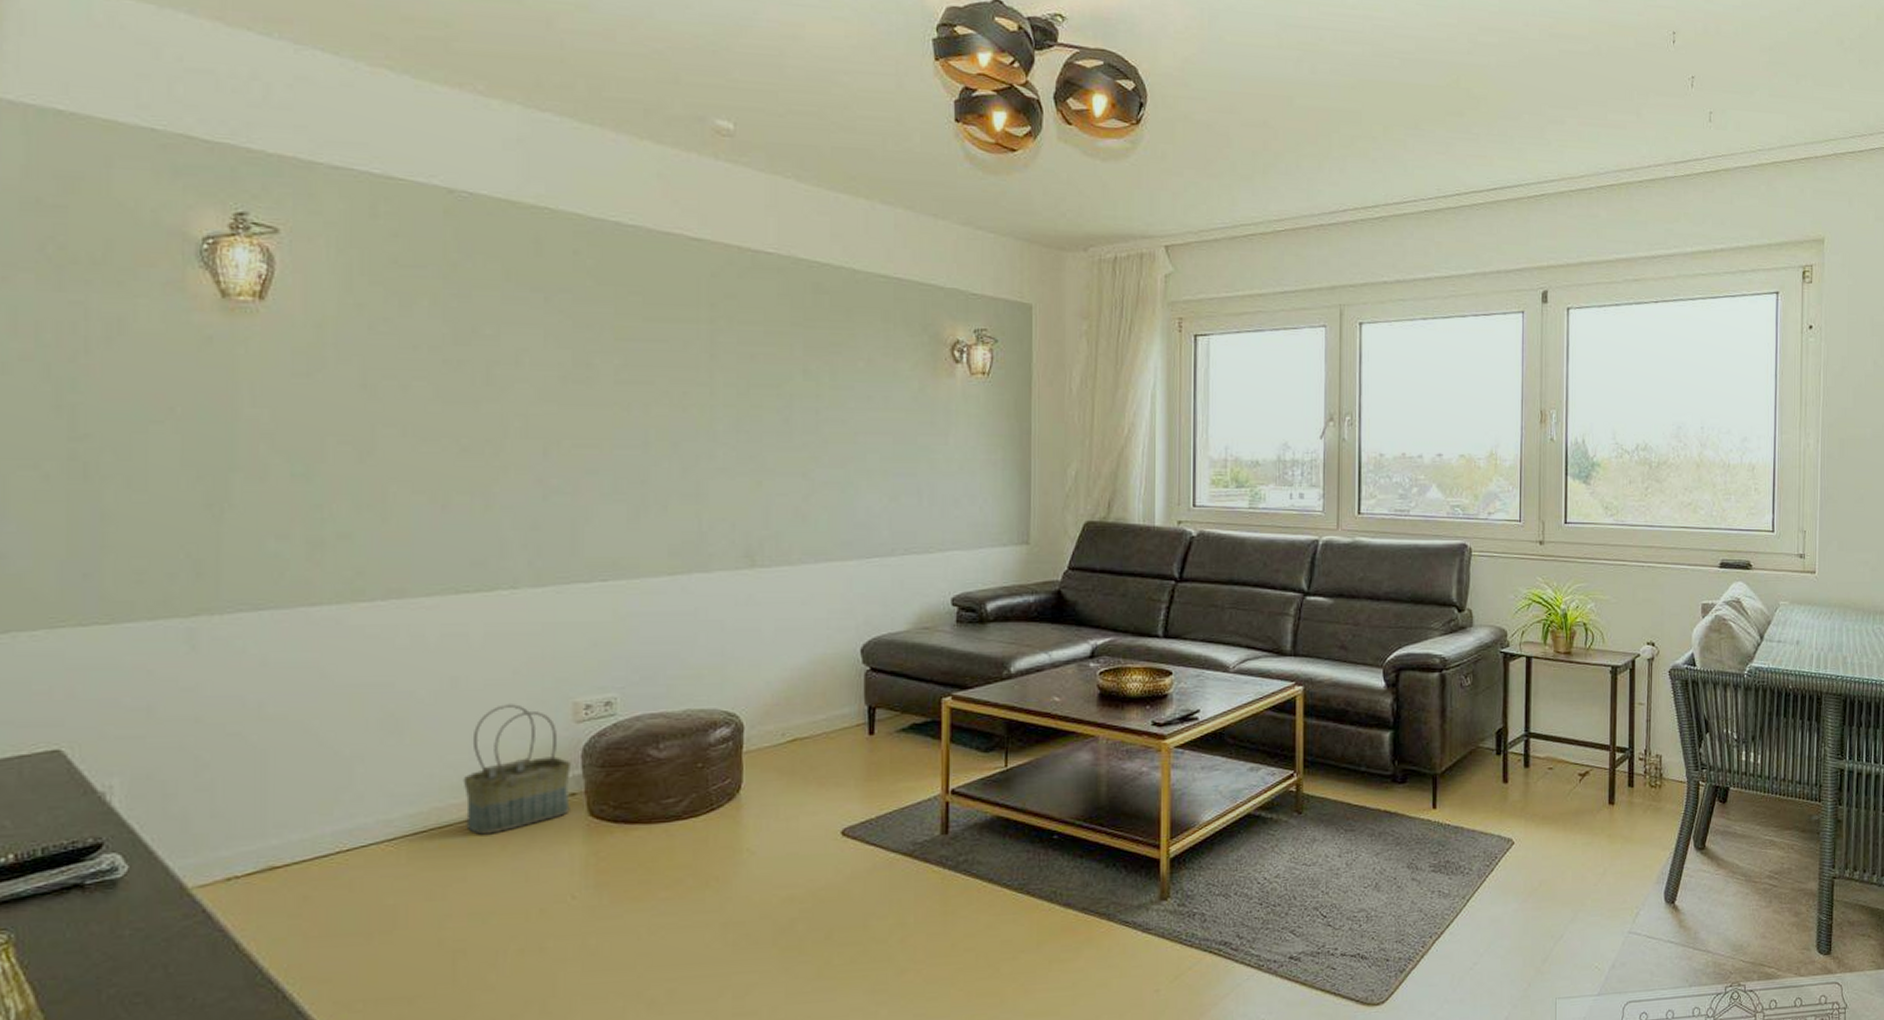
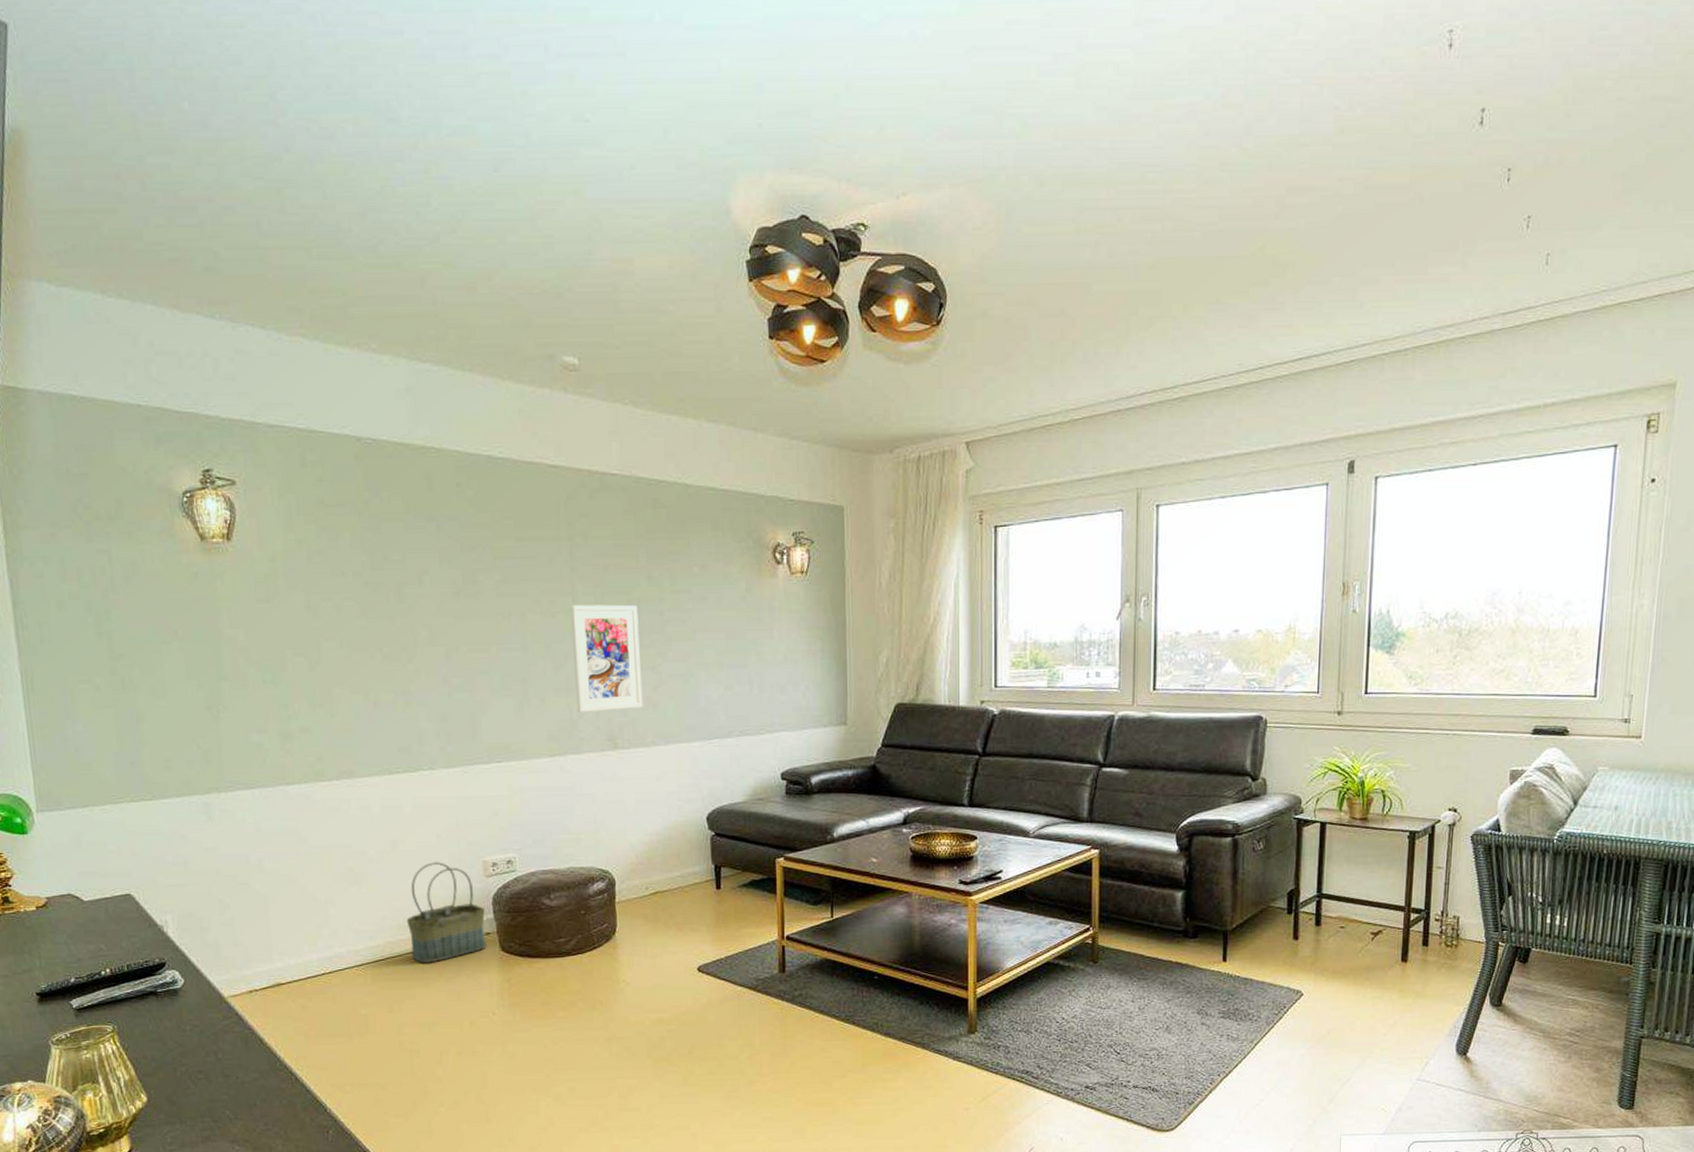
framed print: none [706,398,790,525] -> present [570,604,643,714]

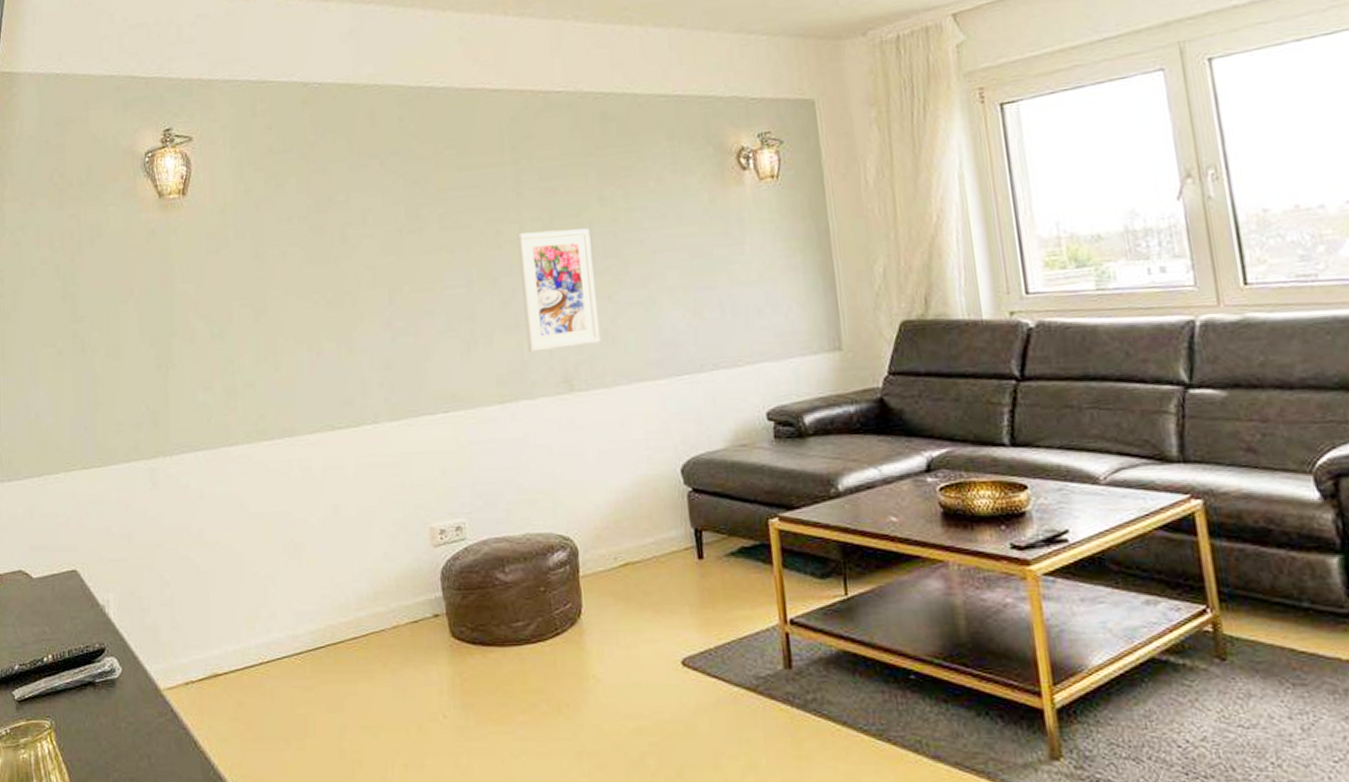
basket: present [406,862,487,963] -> none [348,529,435,652]

